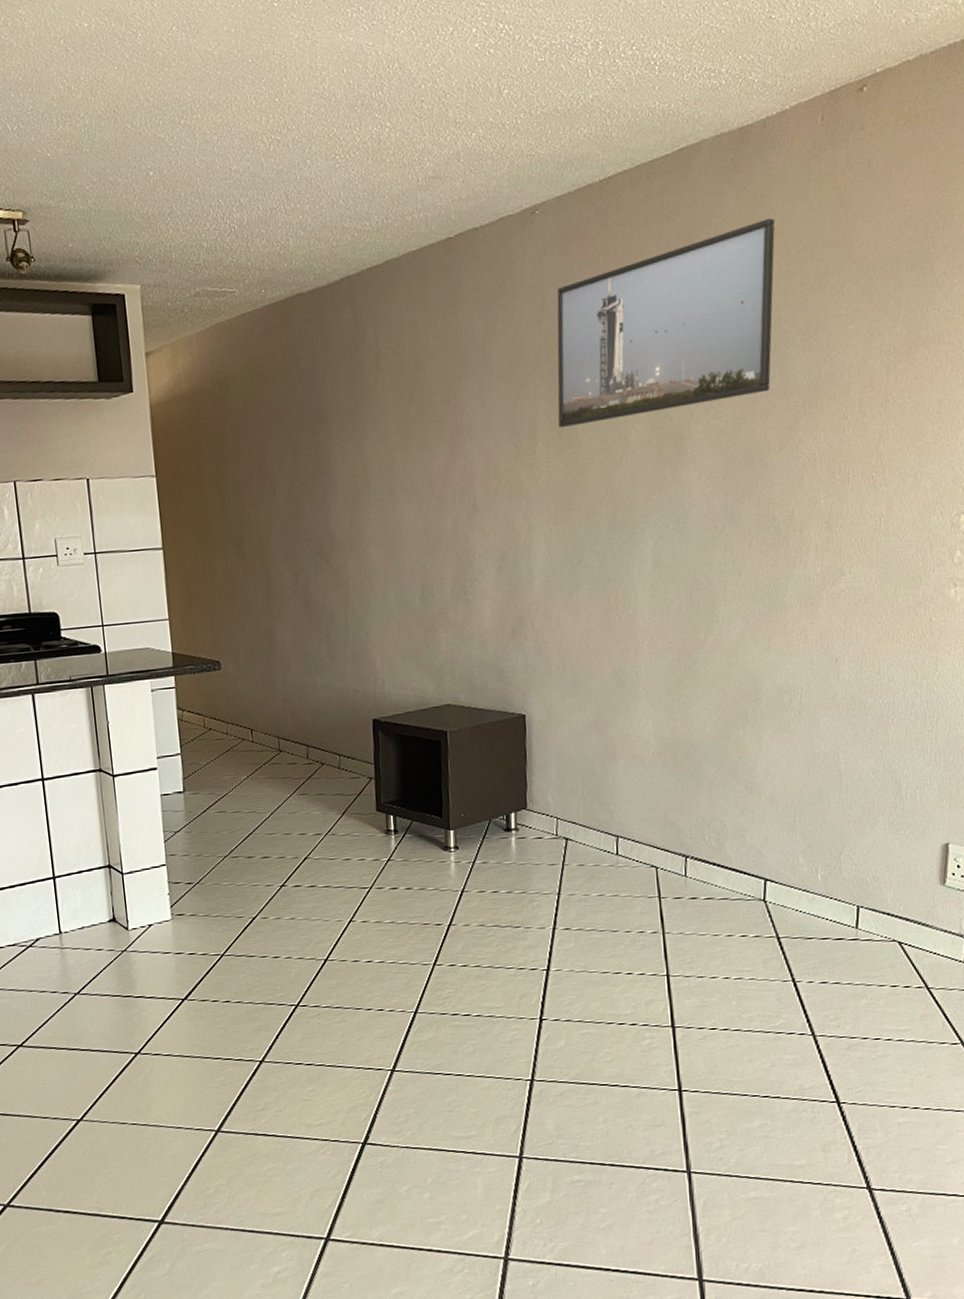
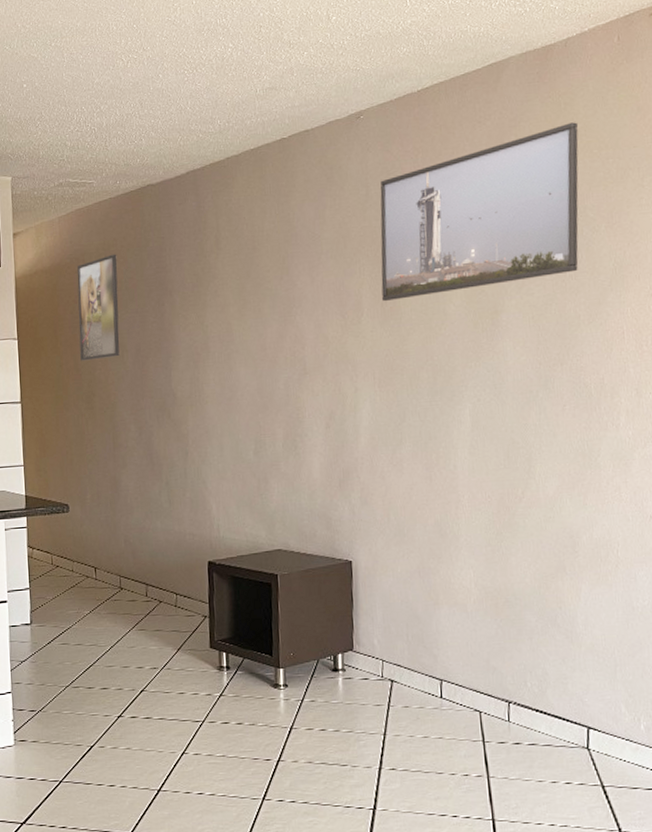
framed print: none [220,375,271,501] -> present [77,254,120,361]

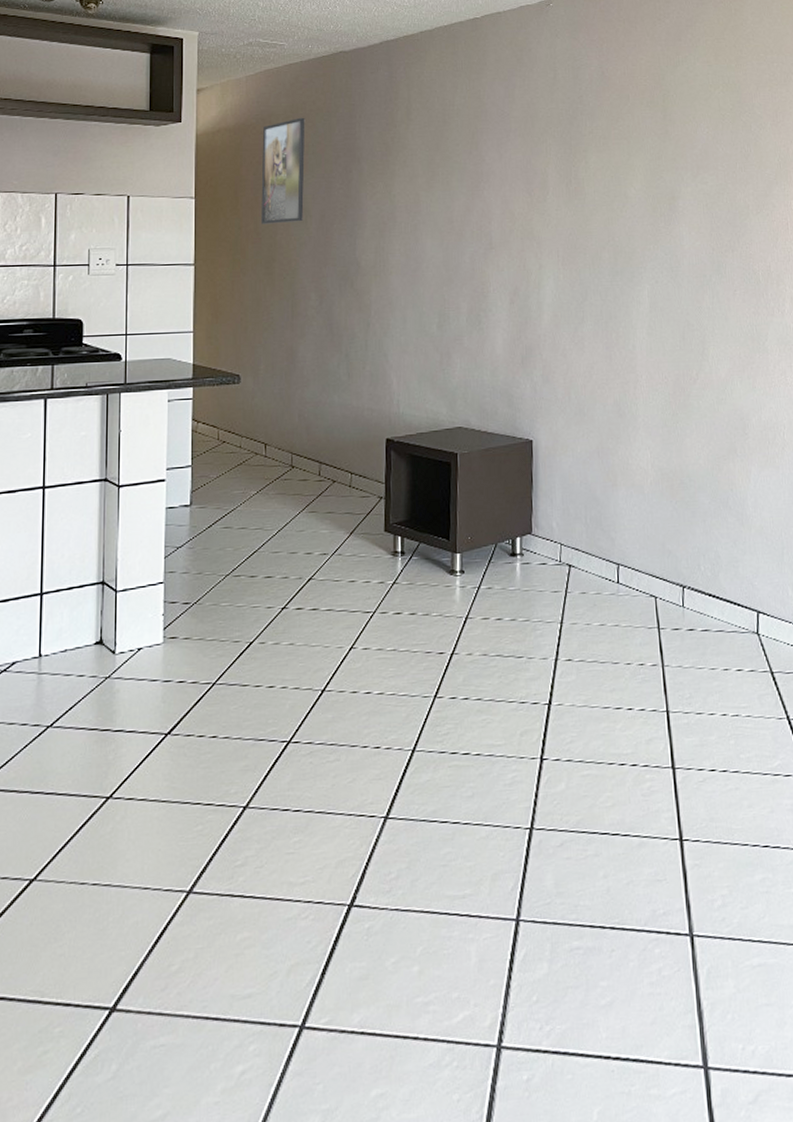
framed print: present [380,122,579,302] -> none [566,27,748,182]

